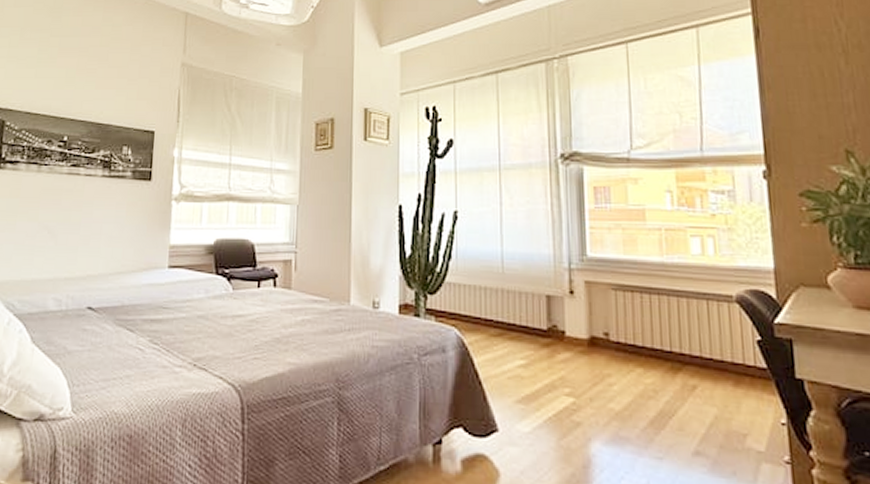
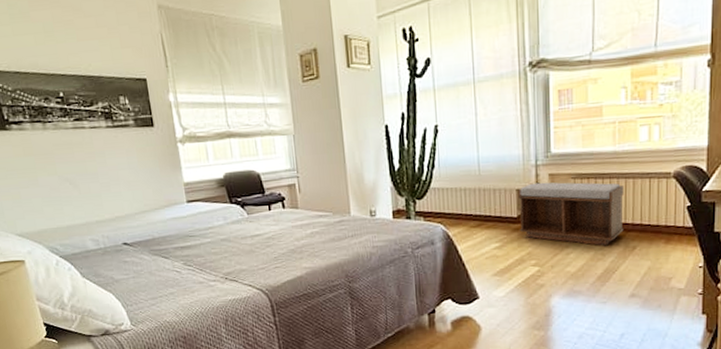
bench: none [549,290,680,380] -> present [518,182,624,246]

